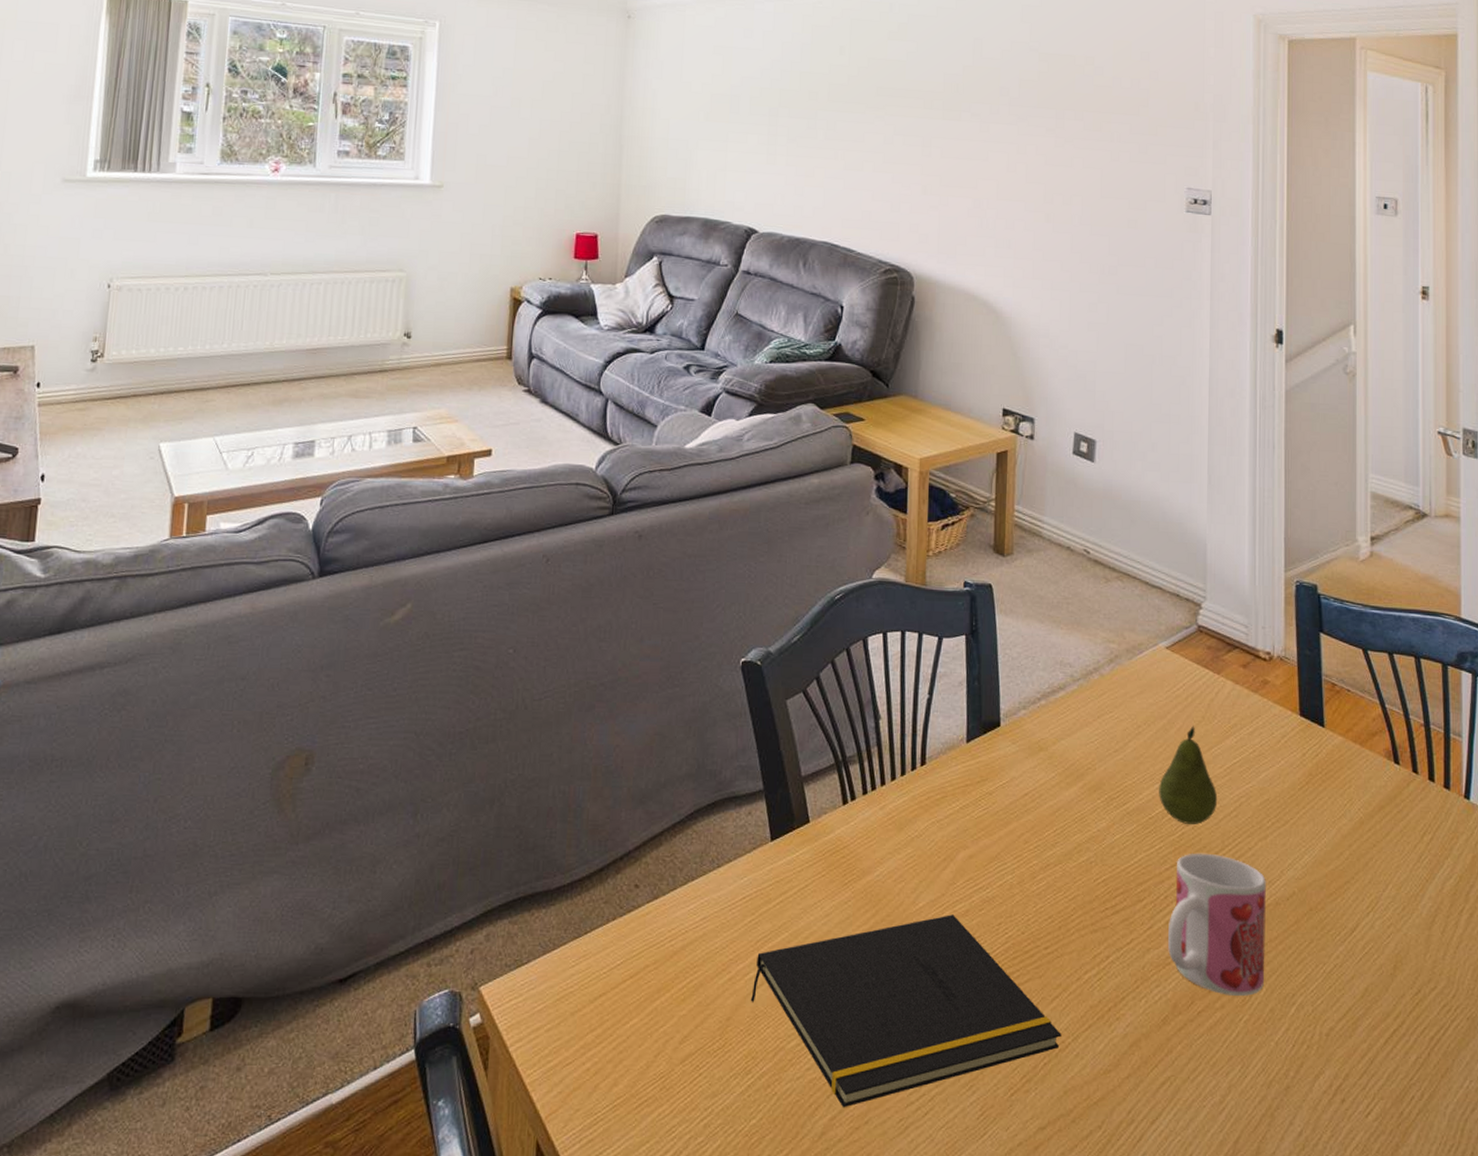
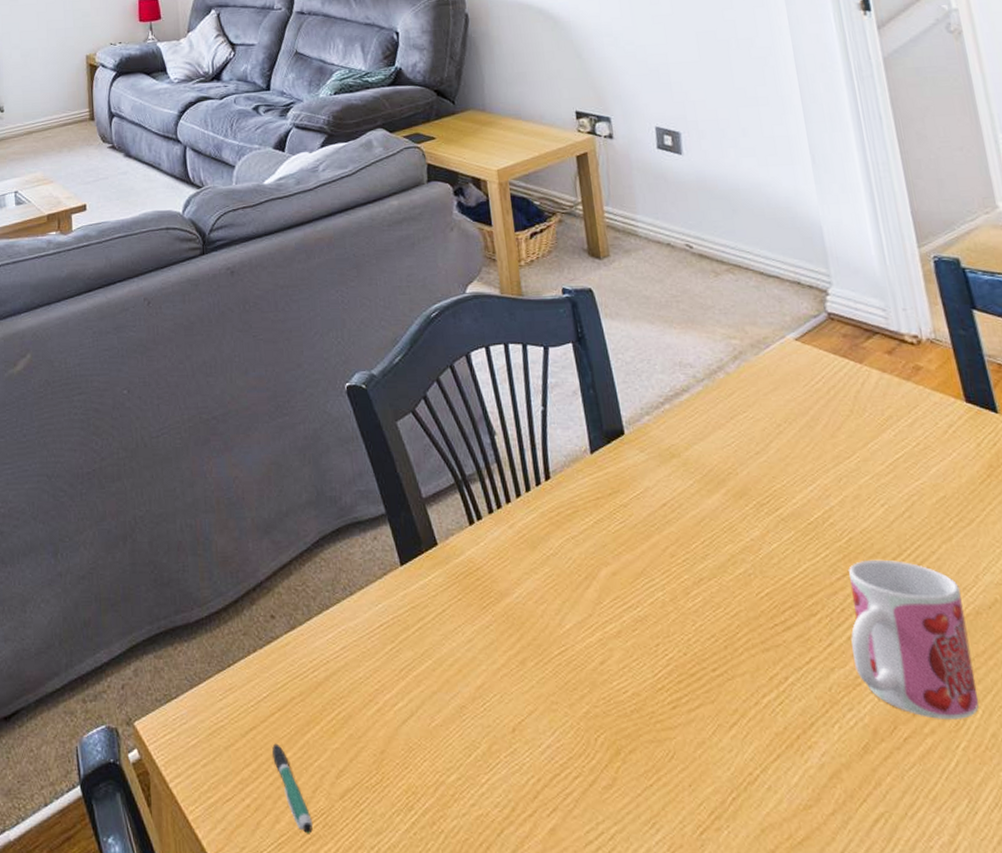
pen: none [619,1009,650,1097] -> present [272,743,313,834]
notepad: present [750,914,1061,1108] -> none [402,636,748,848]
fruit: present [1159,726,1218,825] -> none [813,421,885,530]

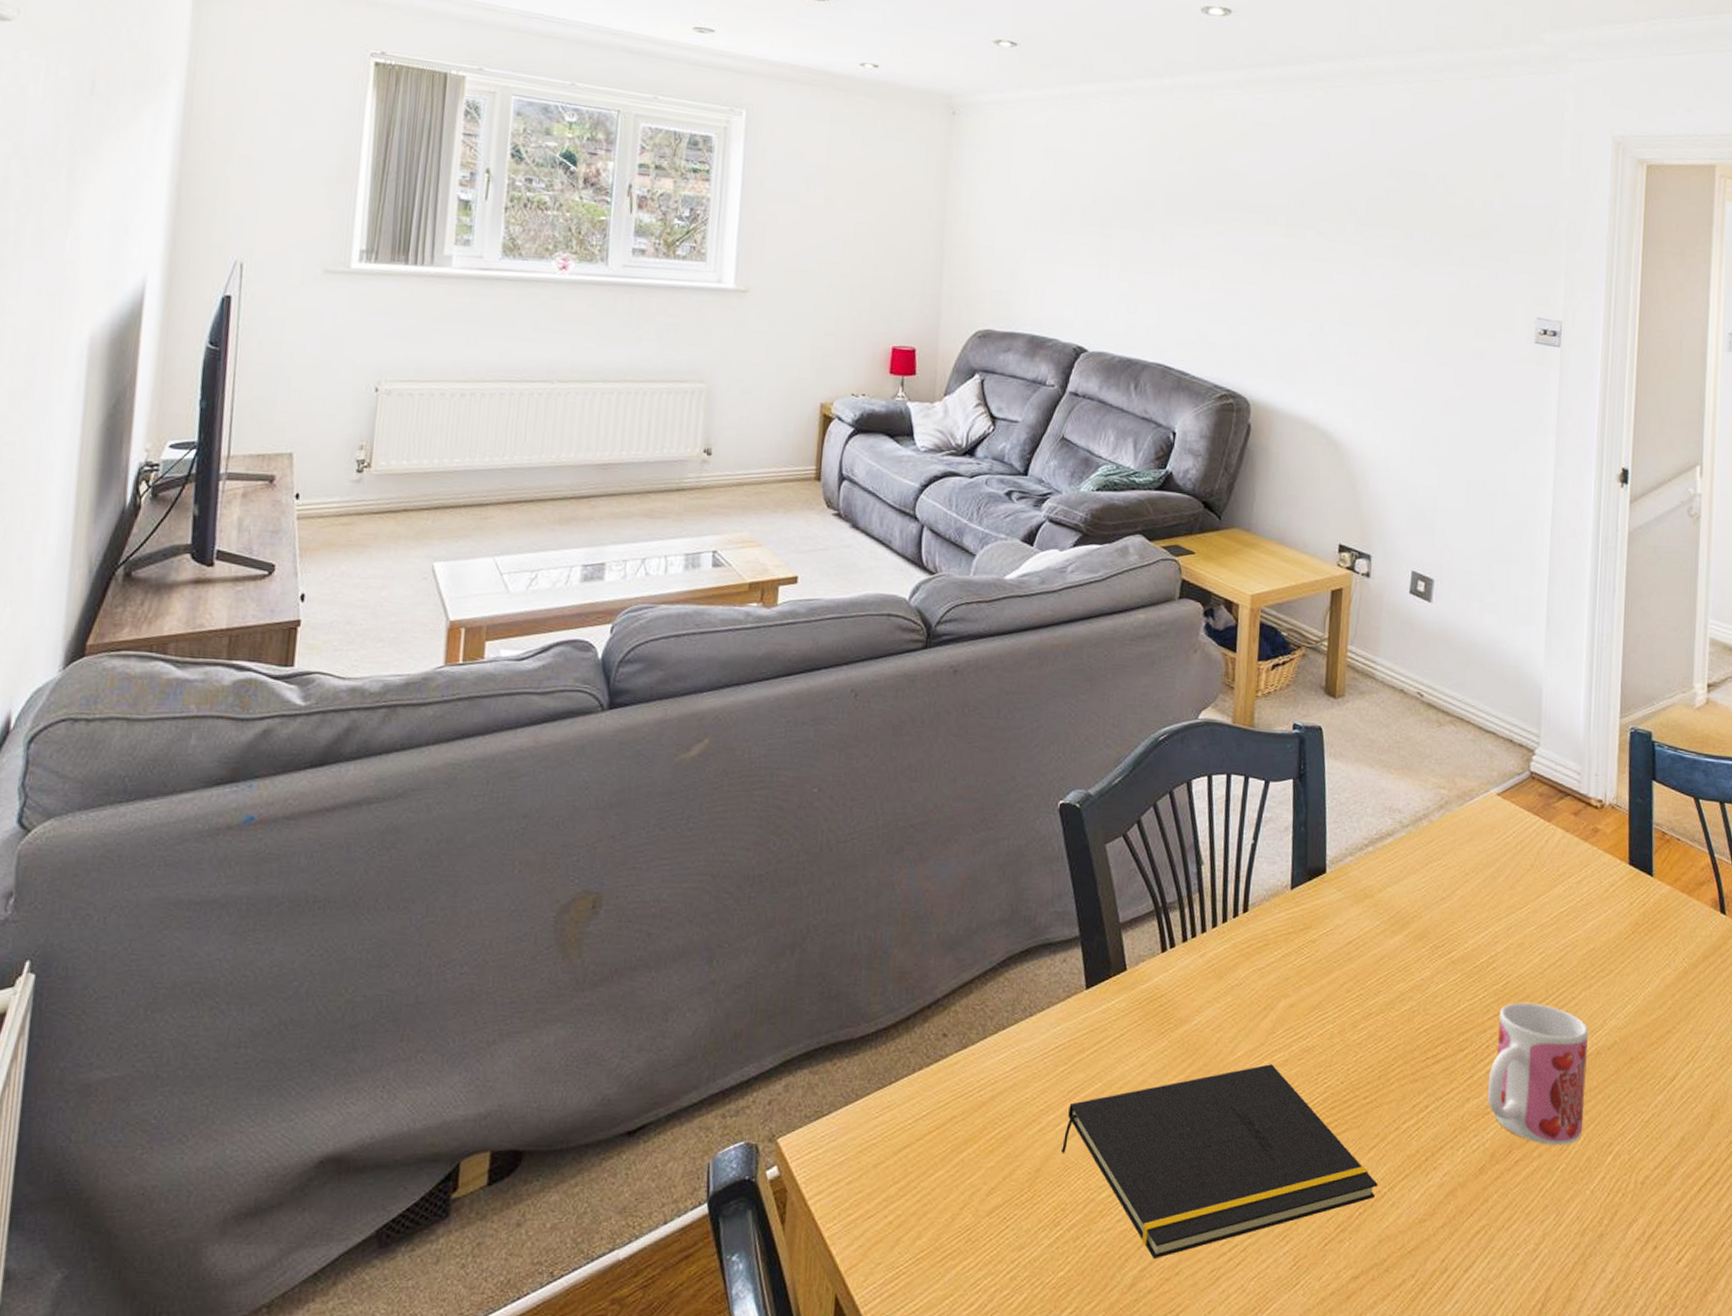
pen: present [272,743,313,834] -> none [924,1161,955,1250]
notepad: none [402,636,748,848] -> present [1060,1064,1378,1260]

